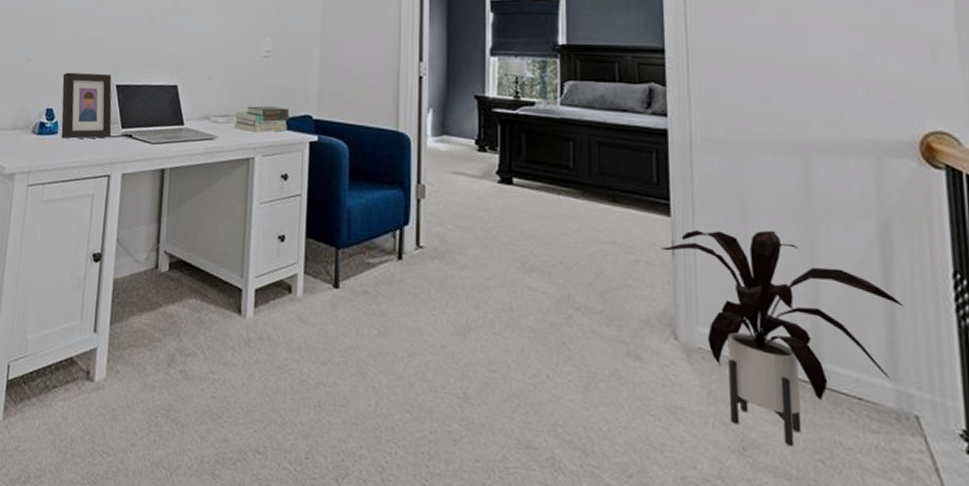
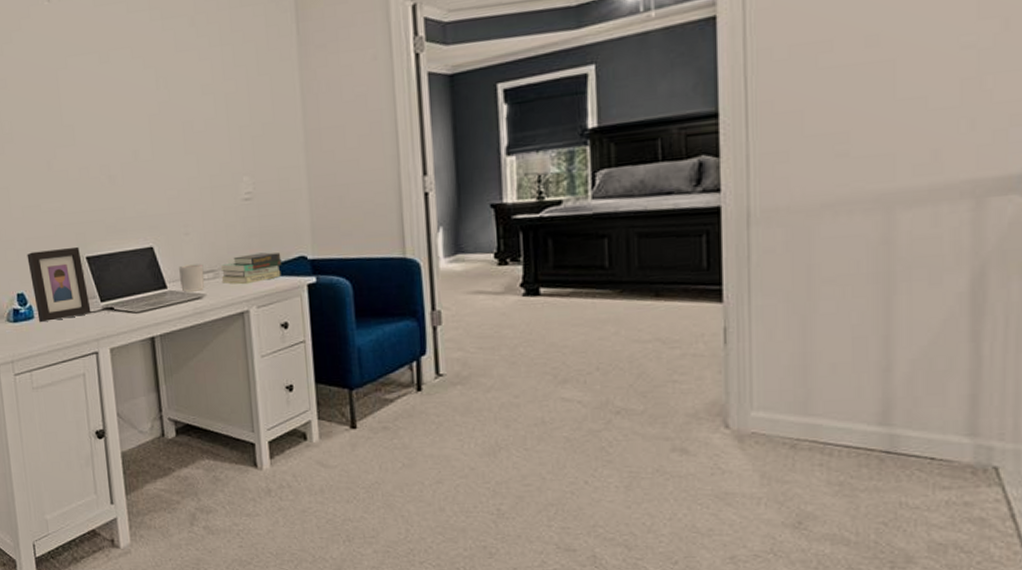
mug: none [196,106,220,132] -> present [179,263,205,292]
house plant: present [660,230,903,447] -> none [710,301,992,514]

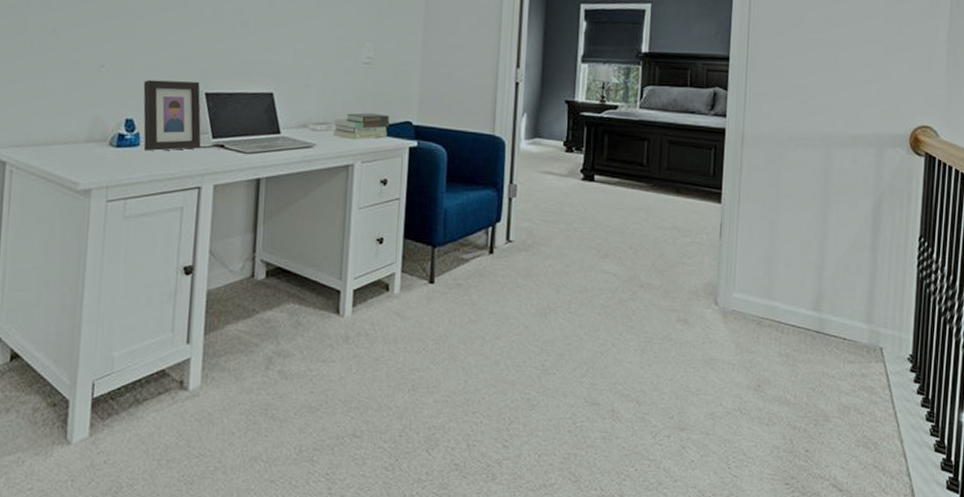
mug: present [179,263,205,292] -> none [294,114,318,140]

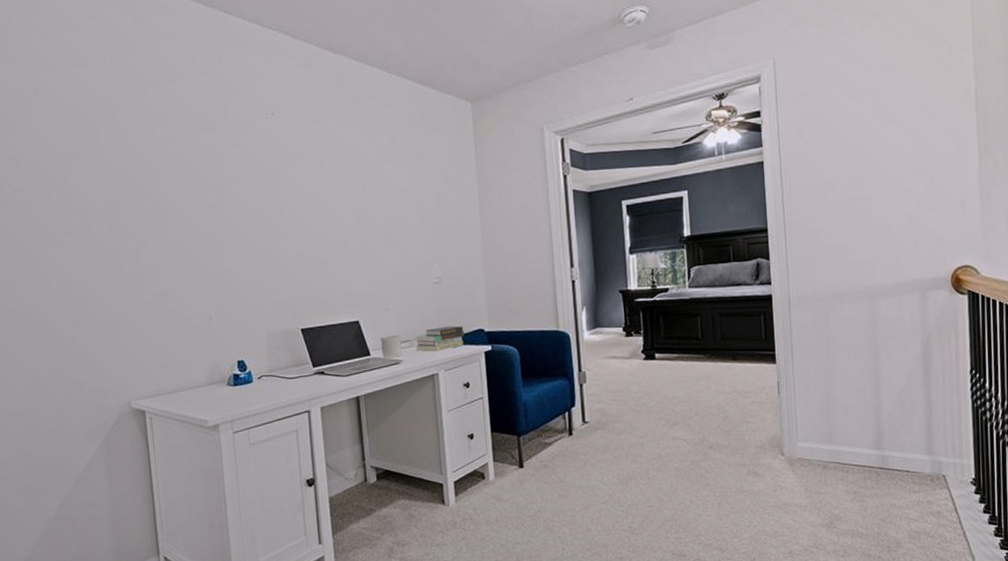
picture frame: present [143,80,201,151] -> none [247,320,305,386]
mug: none [294,114,318,140] -> present [381,335,402,359]

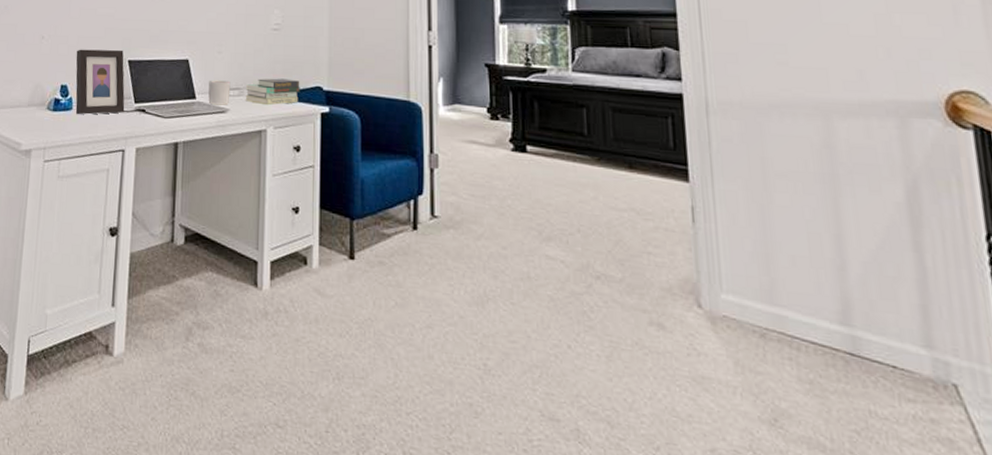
picture frame: none [247,320,305,386] -> present [75,49,125,115]

